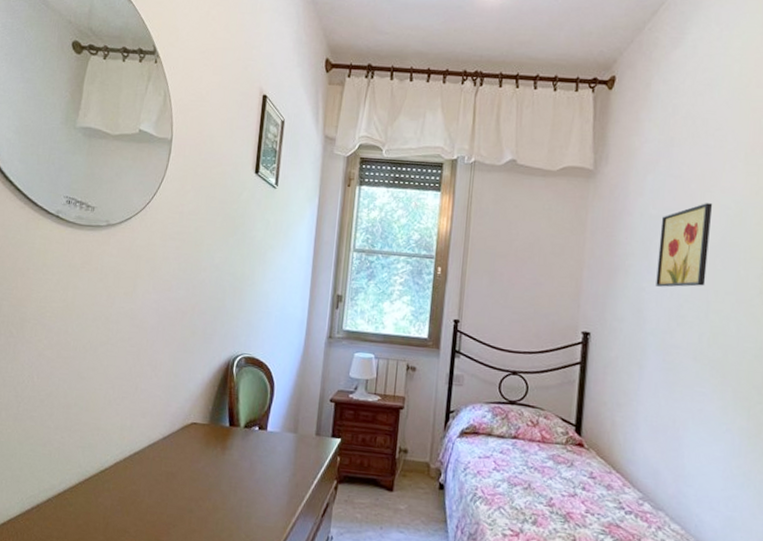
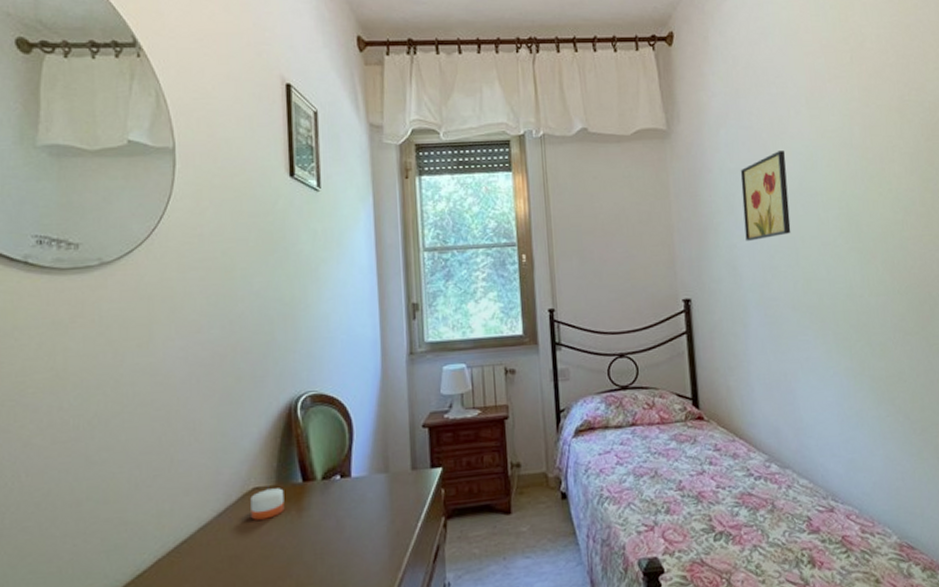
candle: none [187,425,214,450] -> present [250,488,285,520]

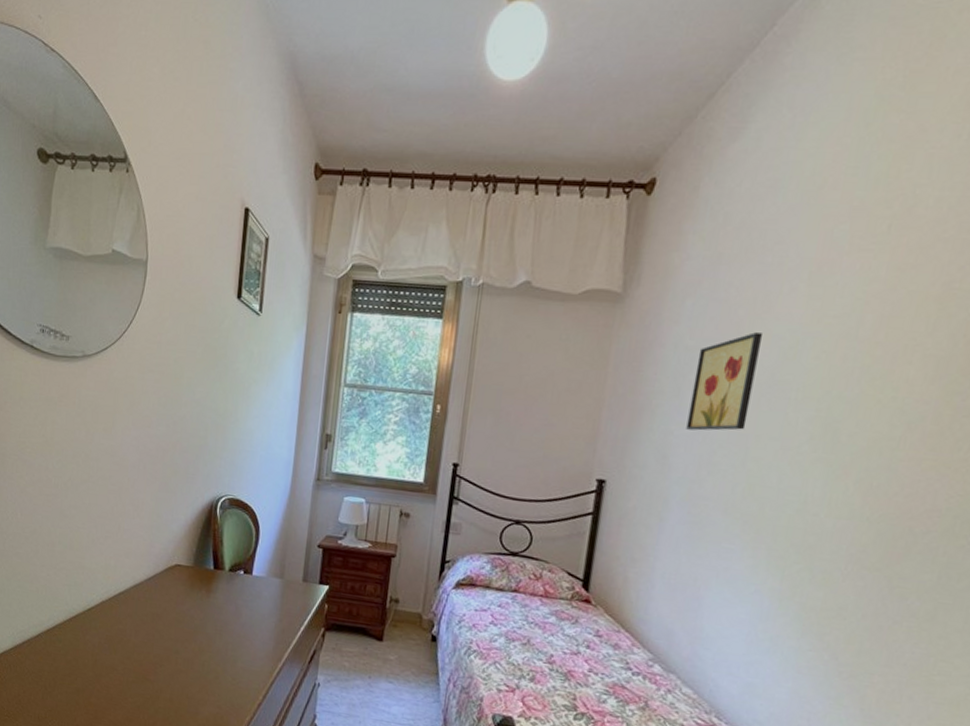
candle: present [250,488,285,520] -> none [171,567,199,592]

